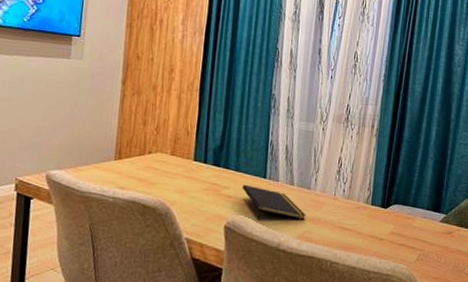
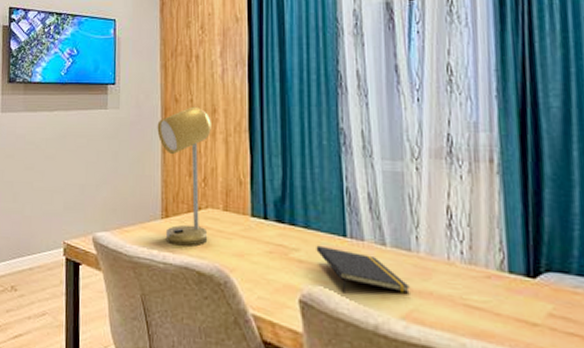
desk lamp: none [117,64,168,184] -> present [157,106,211,247]

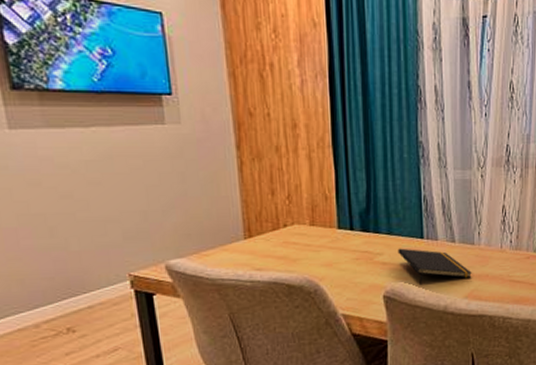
desk lamp: present [157,106,211,247] -> none [230,121,296,263]

